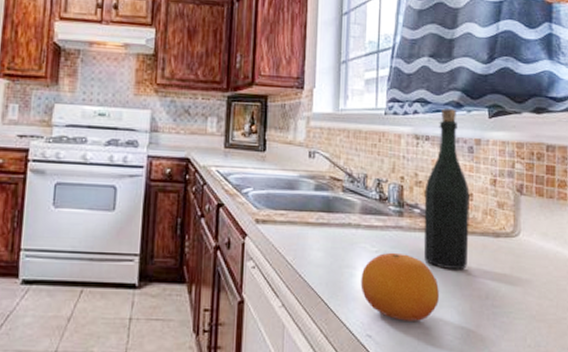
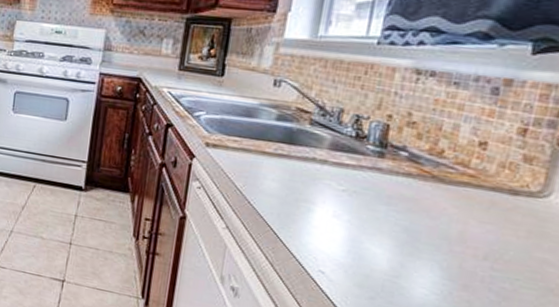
fruit: present [360,252,439,321] -> none [318,193,420,268]
bottle: present [423,108,470,271] -> none [405,40,484,225]

